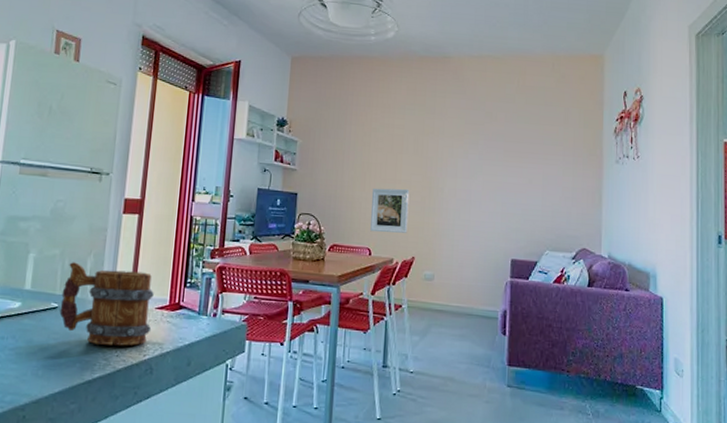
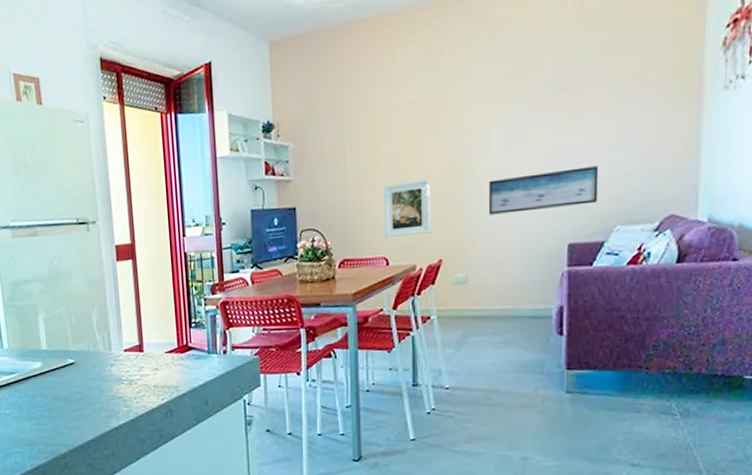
mug: present [59,262,154,346] -> none [75,317,165,393]
wall art: none [452,198,534,231] -> present [488,165,599,215]

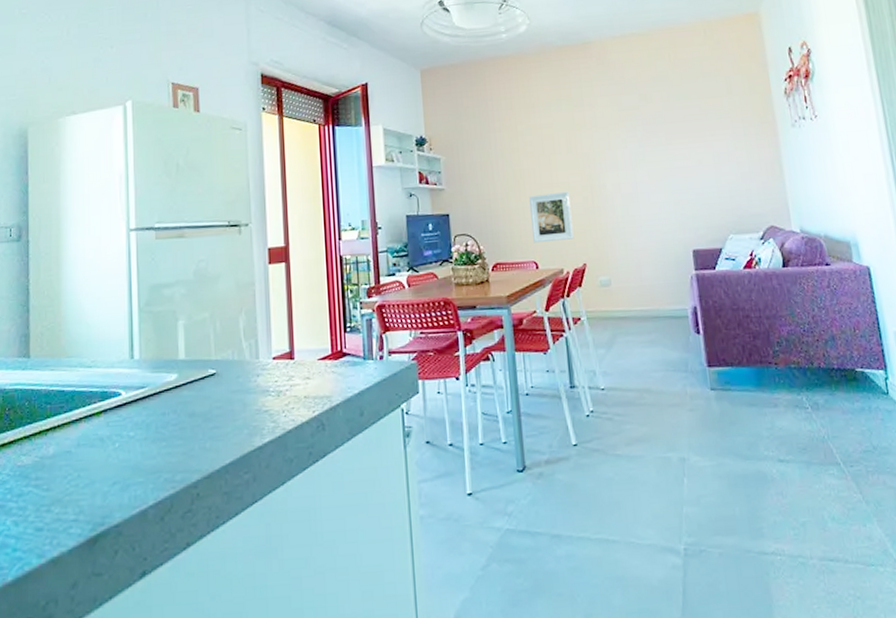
wall art: present [488,165,599,215] -> none [619,183,712,224]

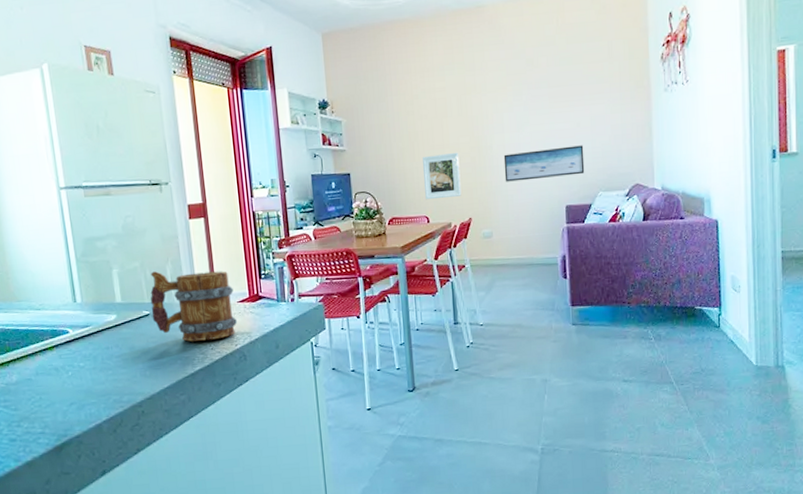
mug: none [218,323,317,407] -> present [150,271,238,342]
wall art: none [619,183,712,224] -> present [503,145,585,182]

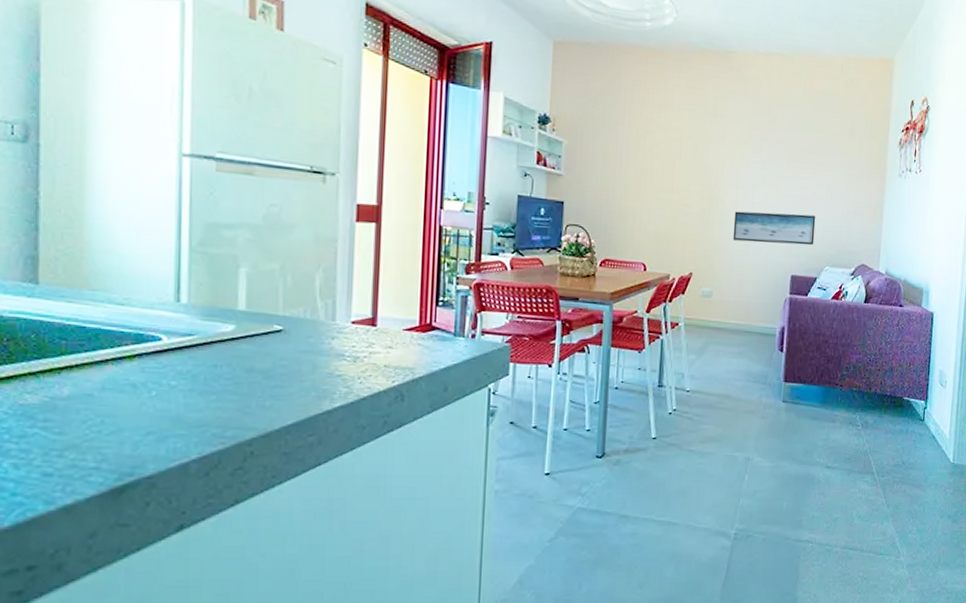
mug: present [150,271,238,342] -> none [285,278,400,372]
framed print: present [423,152,462,200] -> none [645,197,688,247]

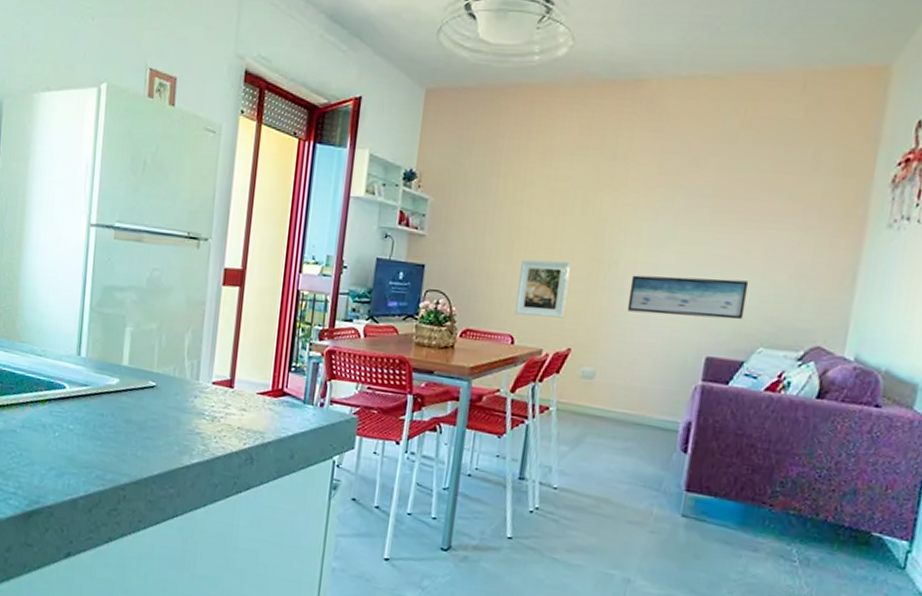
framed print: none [645,197,688,247] -> present [515,259,572,318]

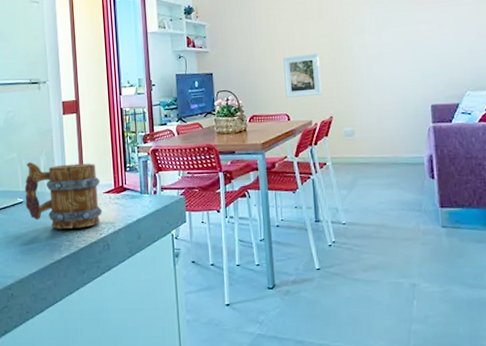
mug: none [157,338,255,433] -> present [24,162,103,229]
wall art: present [627,275,749,320] -> none [364,45,451,82]

